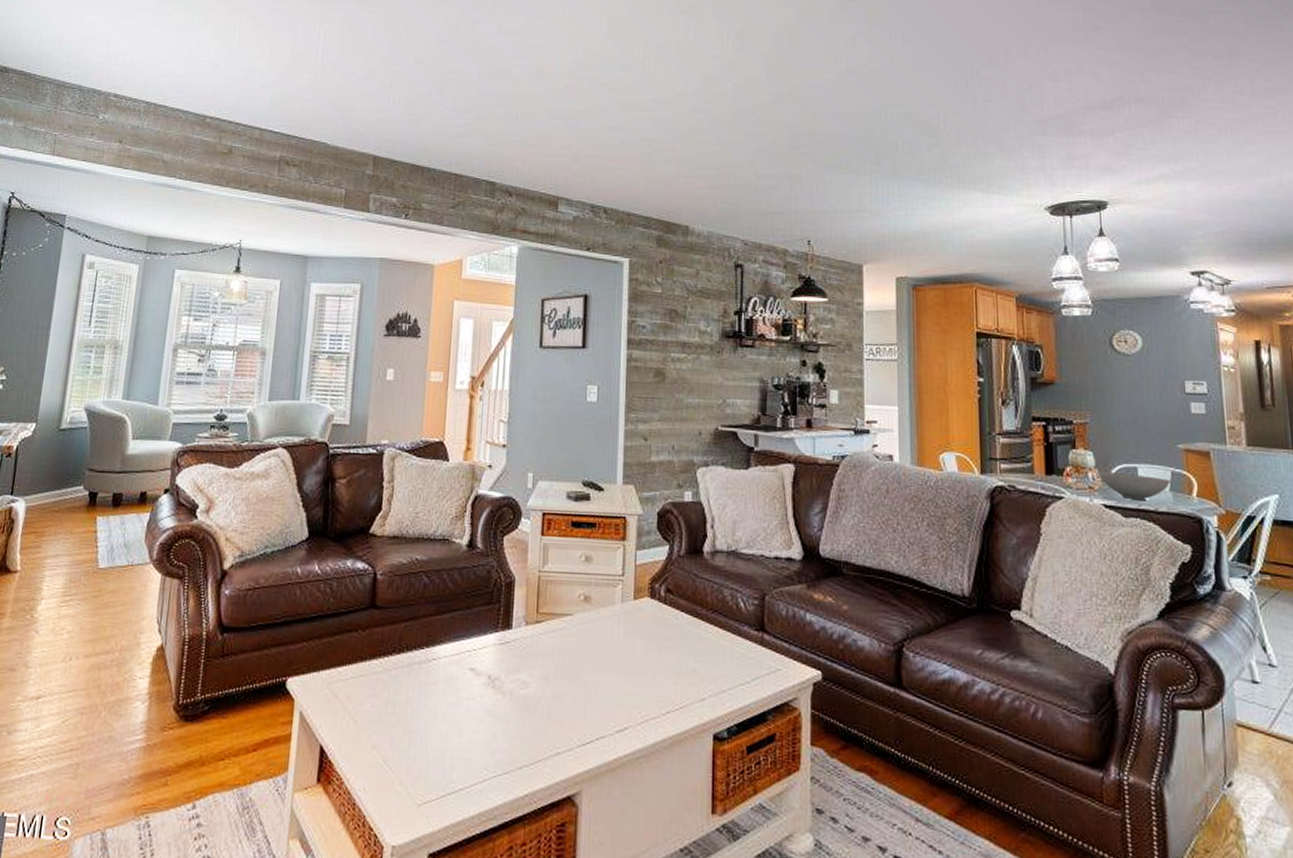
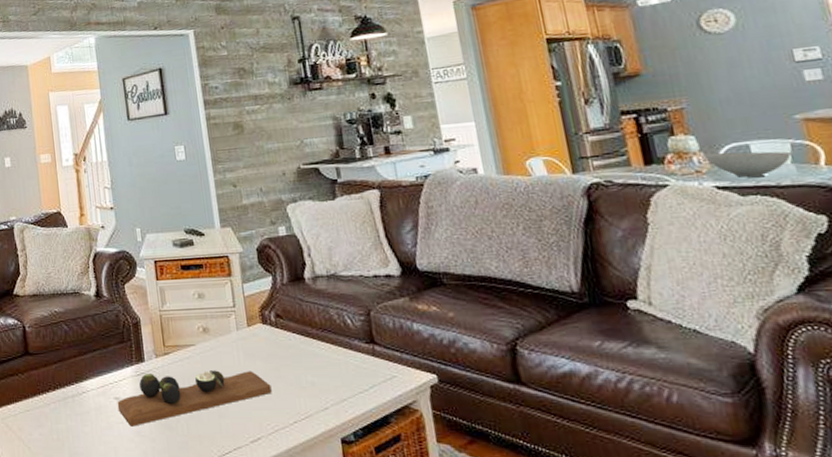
decorative tray: none [471,643,648,705] -> present [117,370,272,427]

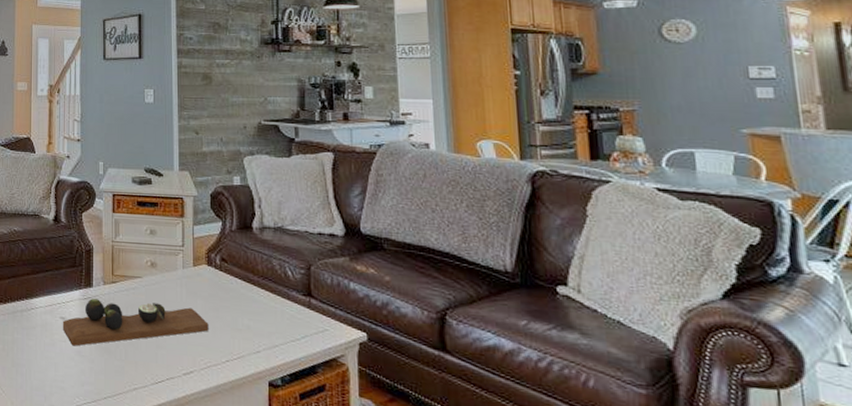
bowl: present [703,151,791,178] -> none [648,156,733,185]

